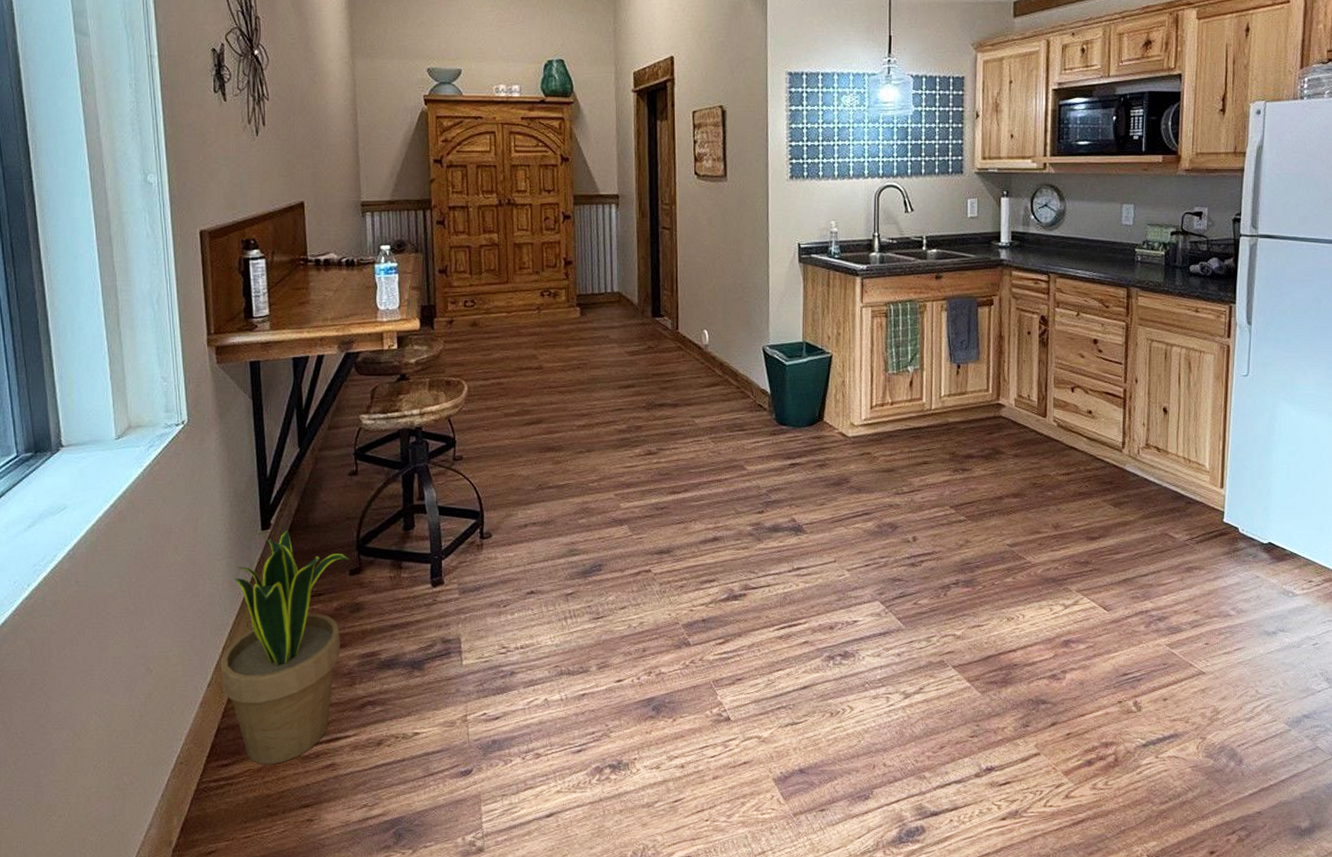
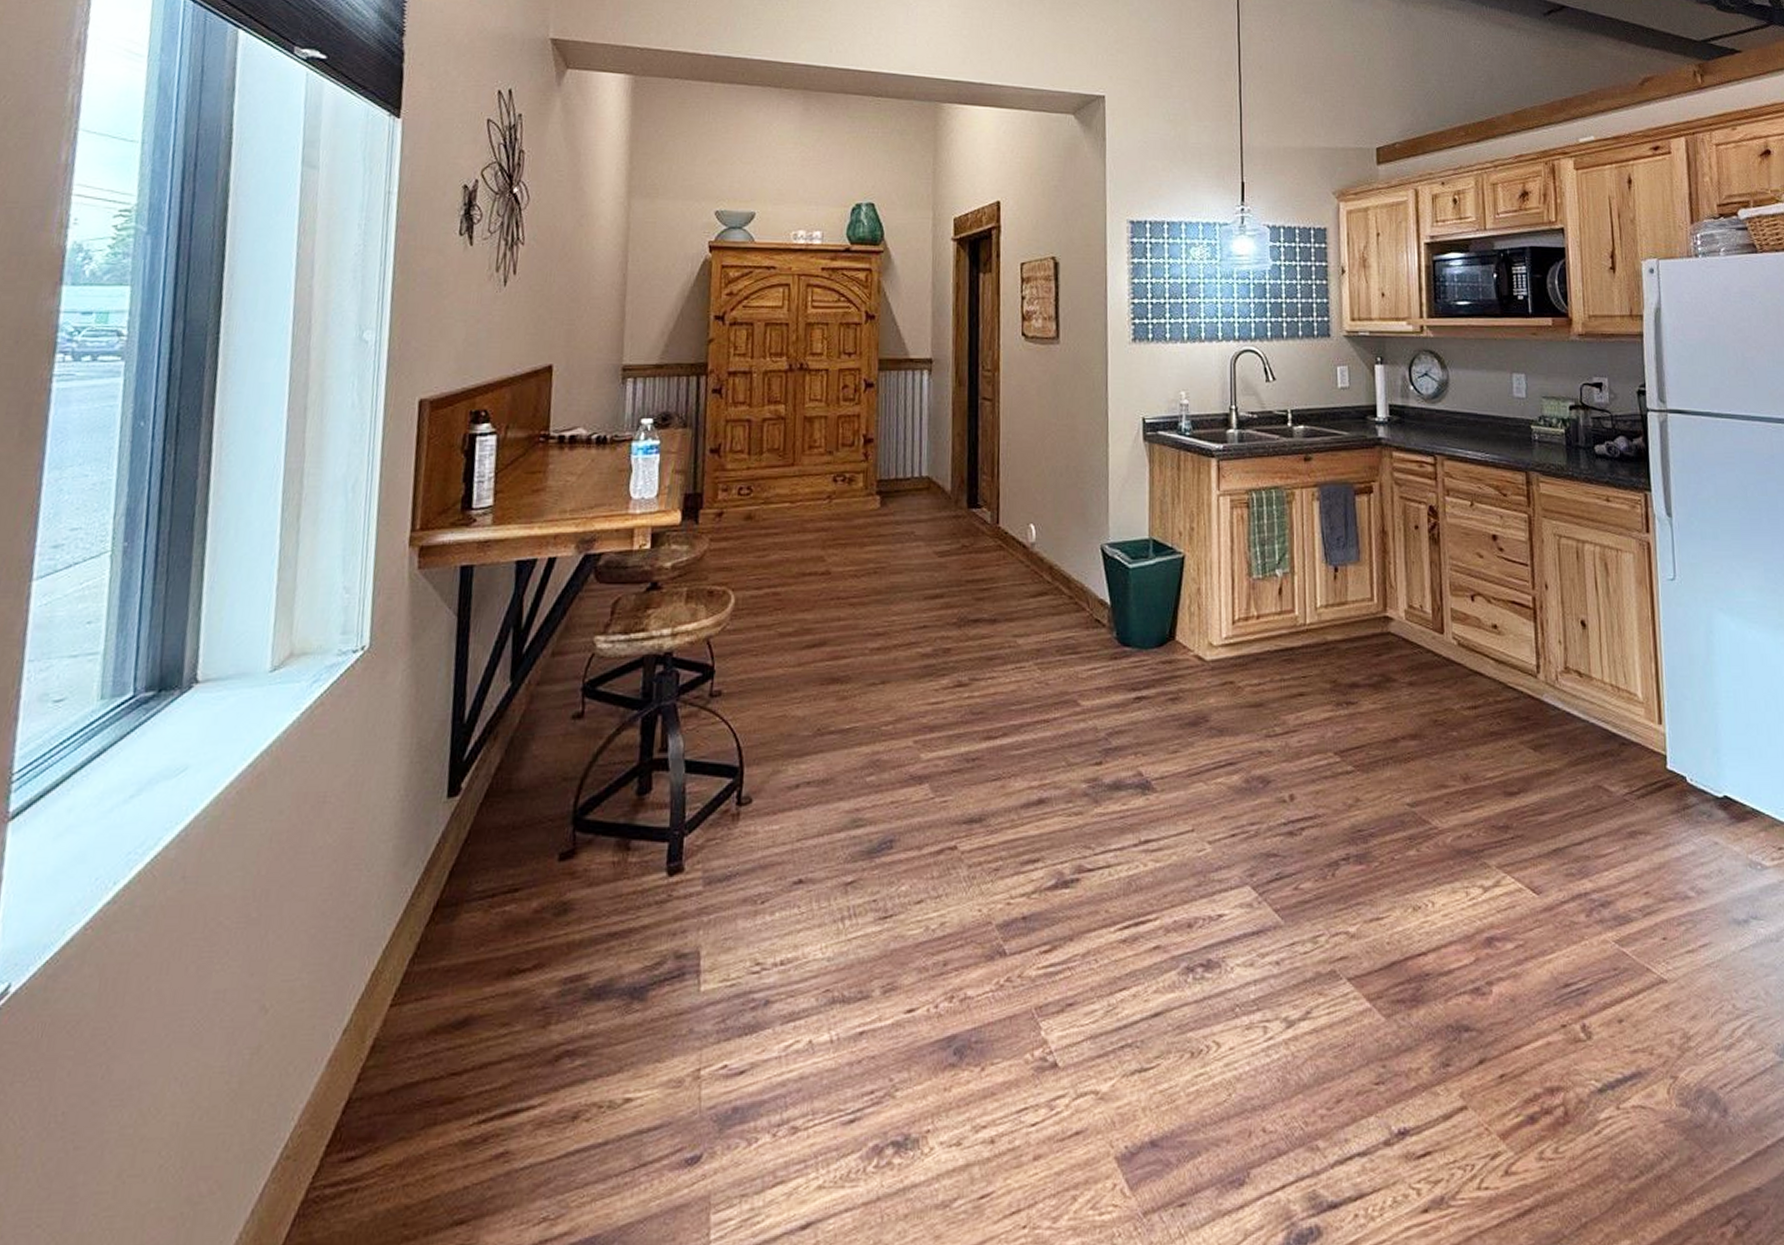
potted plant: present [220,529,350,765] -> none [363,796,562,1157]

